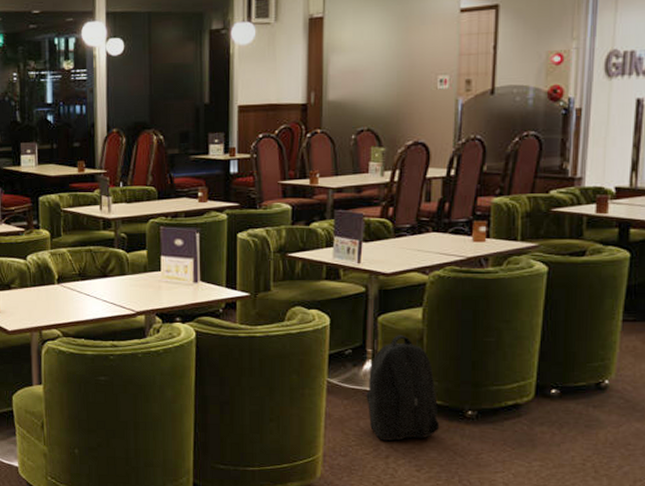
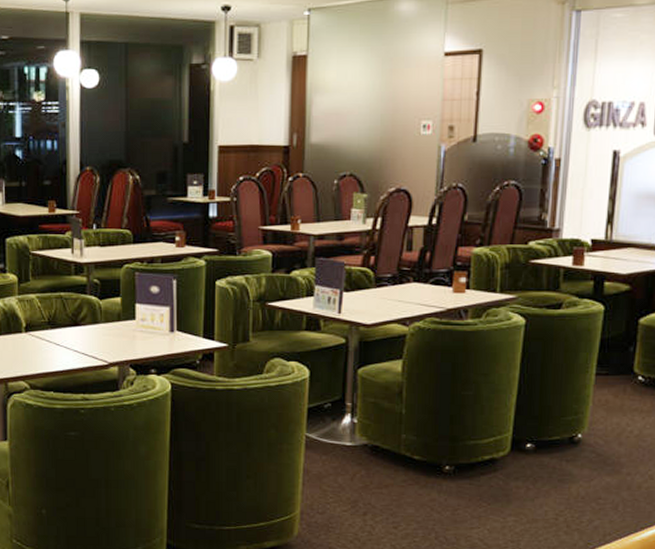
backpack: present [366,335,440,441] -> none [345,388,418,497]

